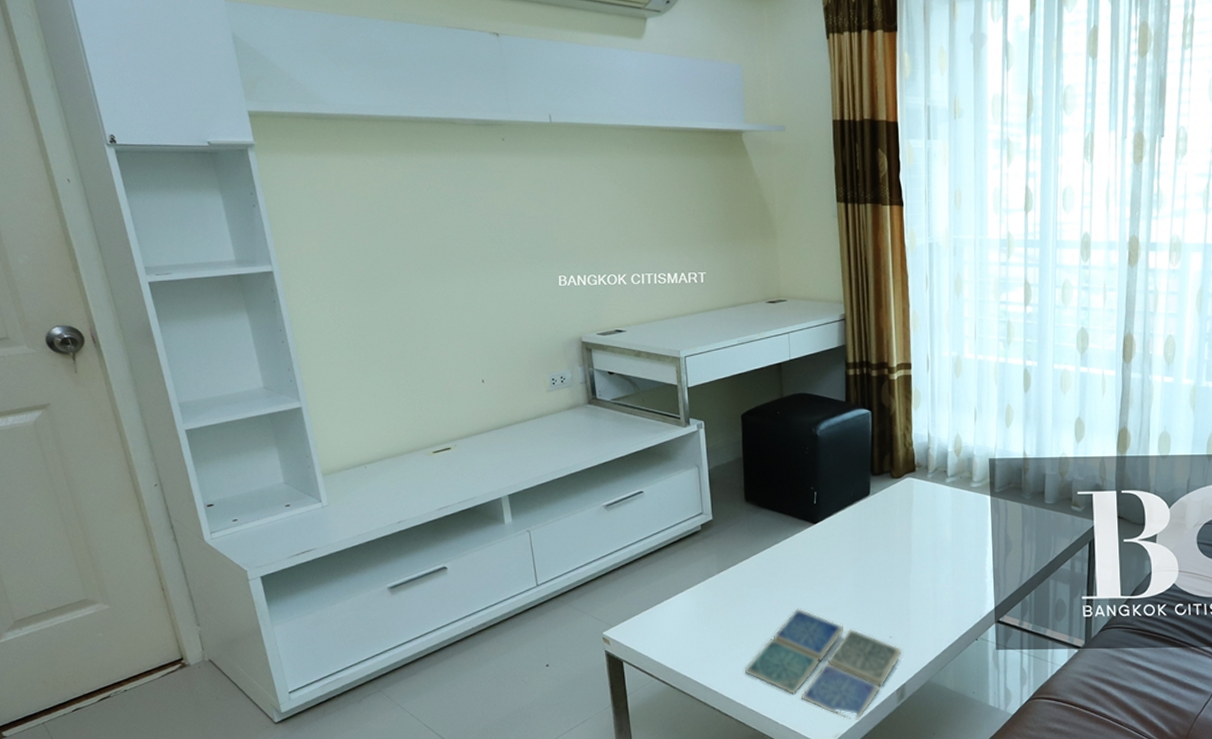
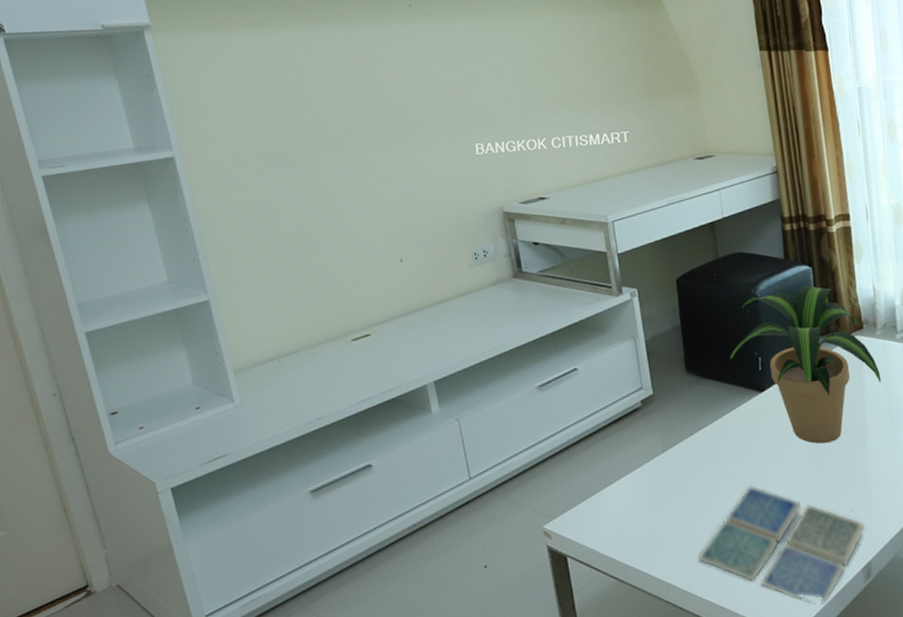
potted plant: none [787,427,928,575] -> present [730,285,881,444]

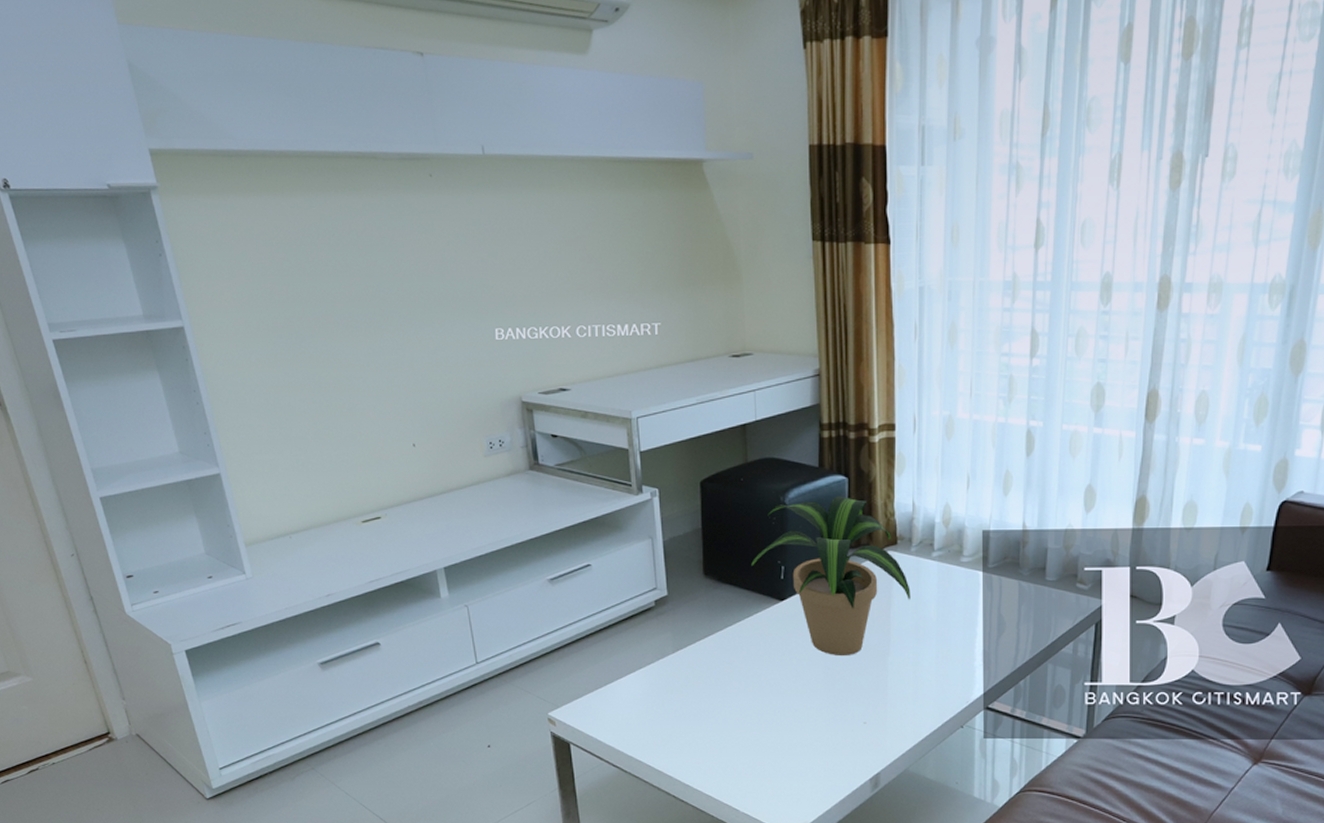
drink coaster: present [697,485,865,605] -> none [702,691,877,809]

